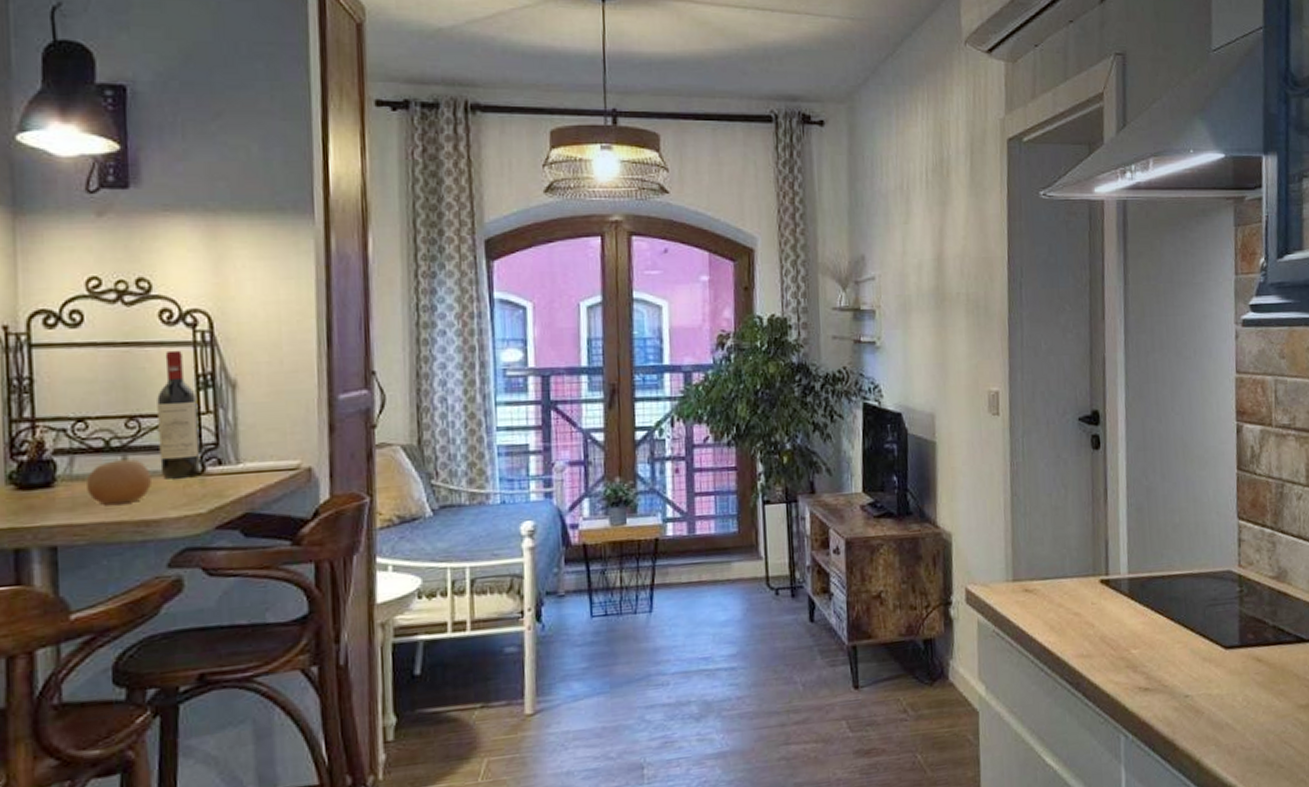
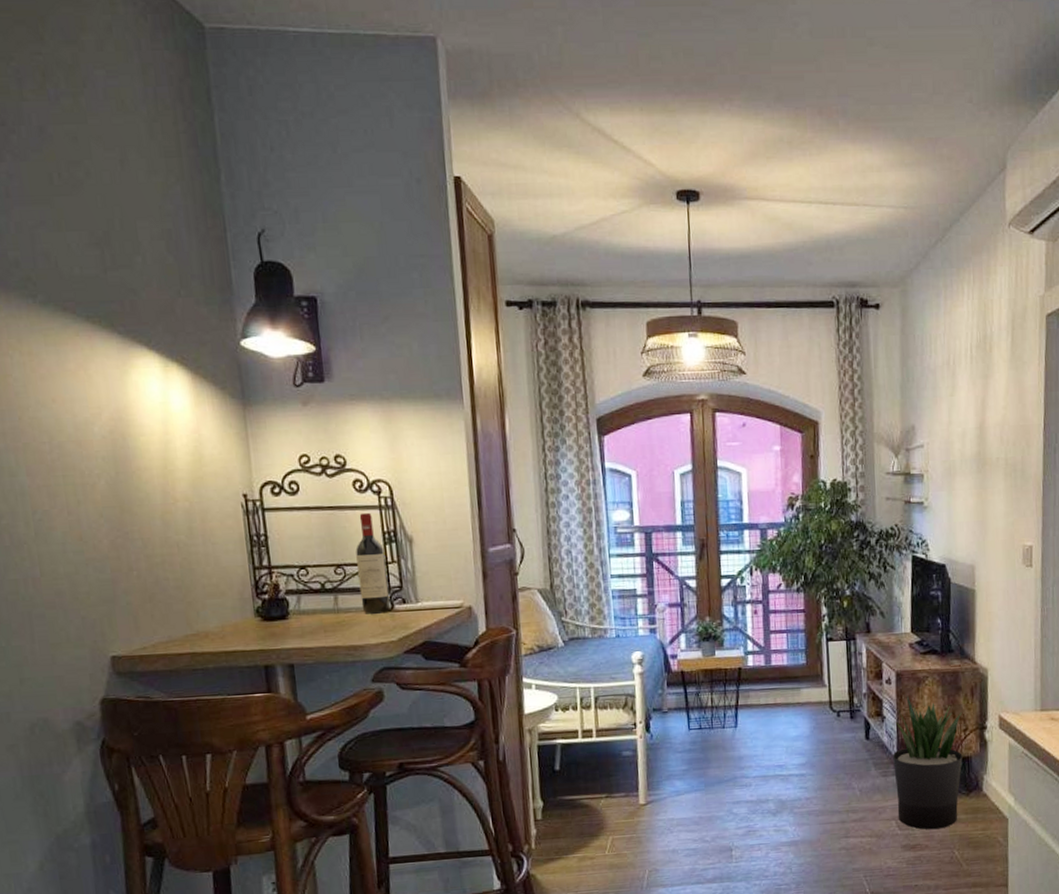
fruit: present [85,459,151,505] -> none [310,598,356,633]
planter: none [842,567,925,730] -> present [893,696,963,830]

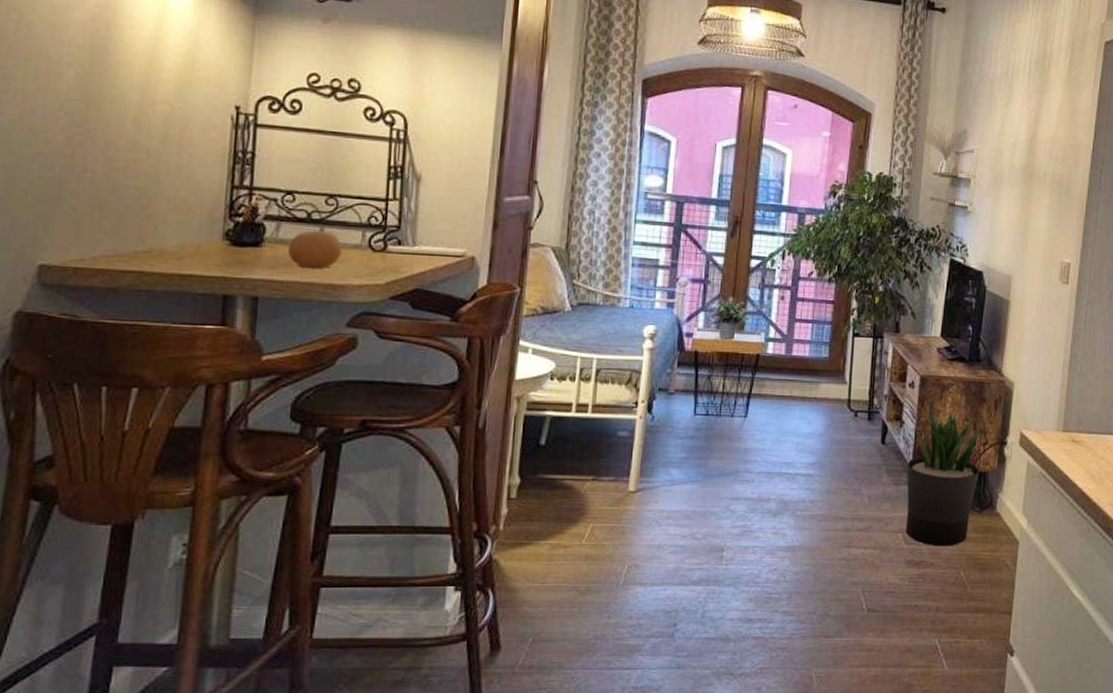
fruit: none [310,598,356,633] -> present [287,230,342,268]
wine bottle: present [355,512,391,614] -> none [350,143,387,253]

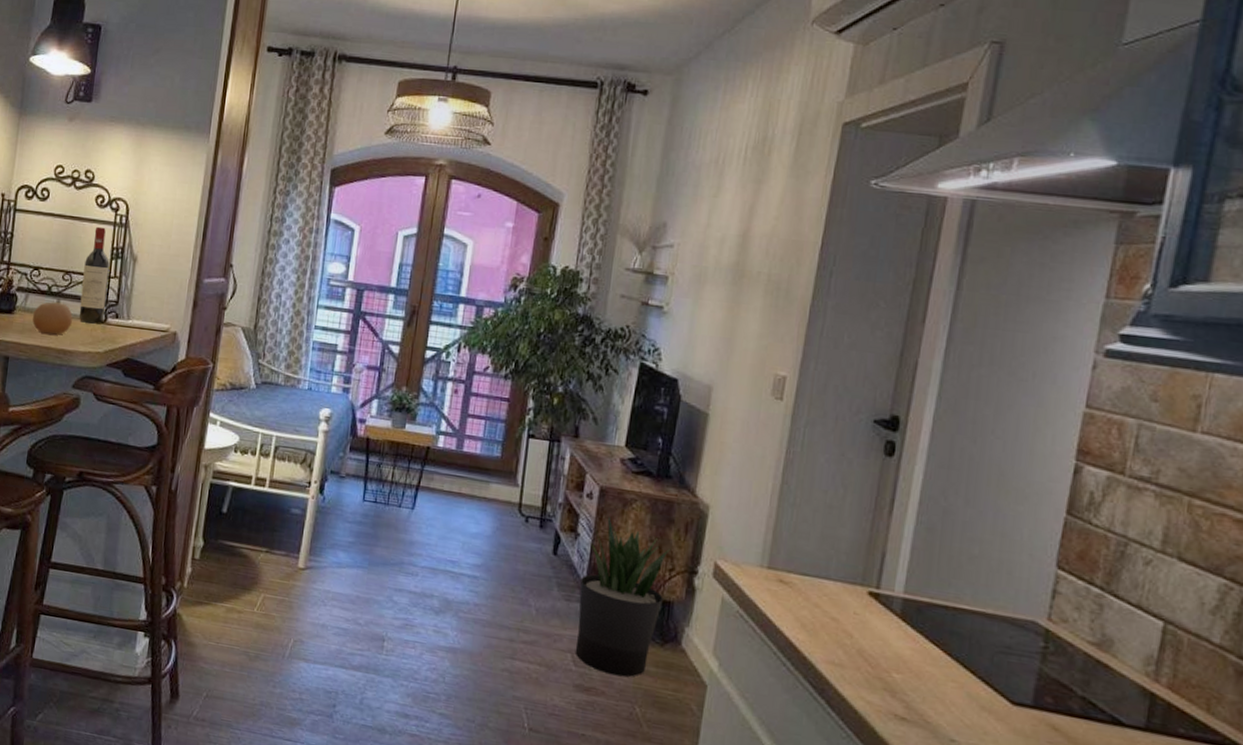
wine bottle: none [350,143,387,253] -> present [79,226,110,324]

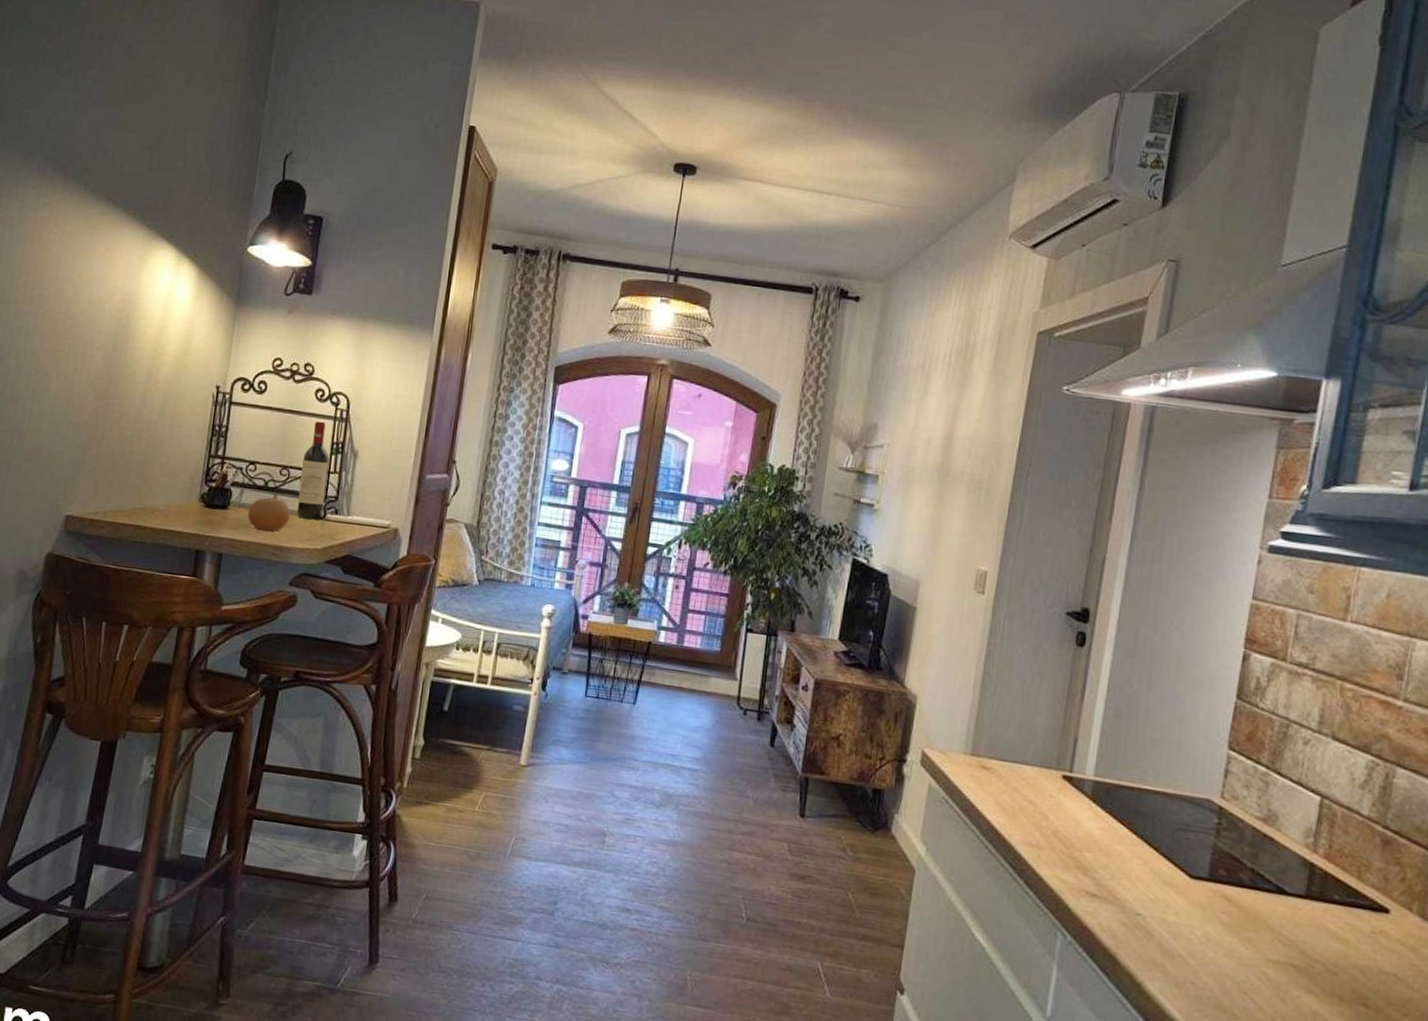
planter: present [575,516,670,677] -> none [791,707,881,864]

